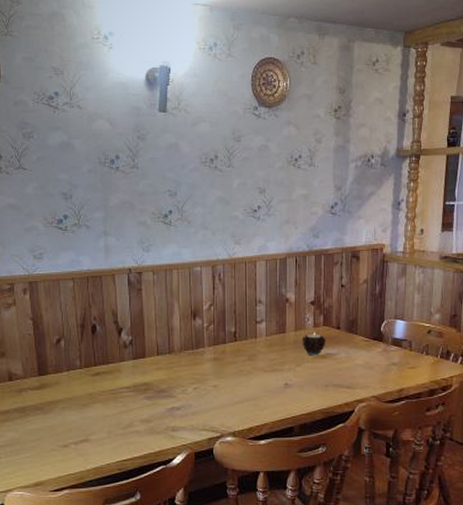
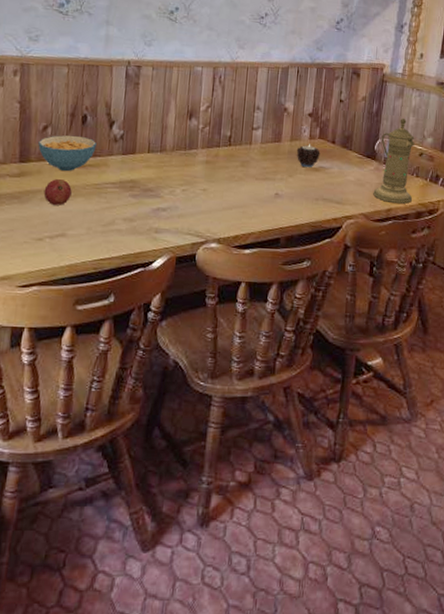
cereal bowl: none [54,345,108,379] -> present [38,135,96,171]
fruit: none [64,387,90,413] -> present [43,178,72,205]
coffee pot: none [383,297,425,383] -> present [373,119,415,204]

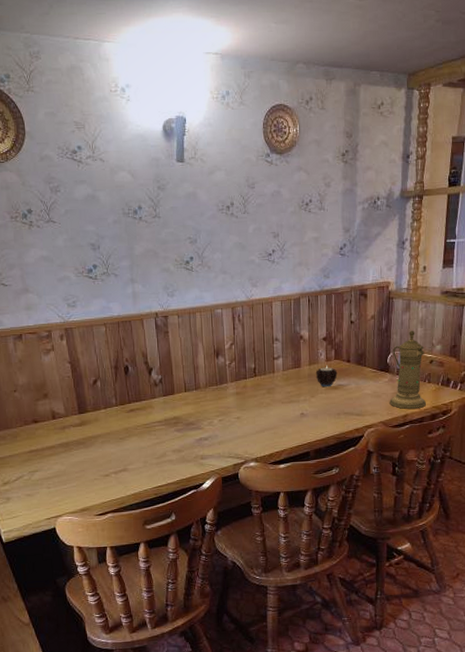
cereal bowl: present [38,135,96,171] -> none [92,384,140,416]
fruit: present [43,178,72,205] -> none [103,423,126,446]

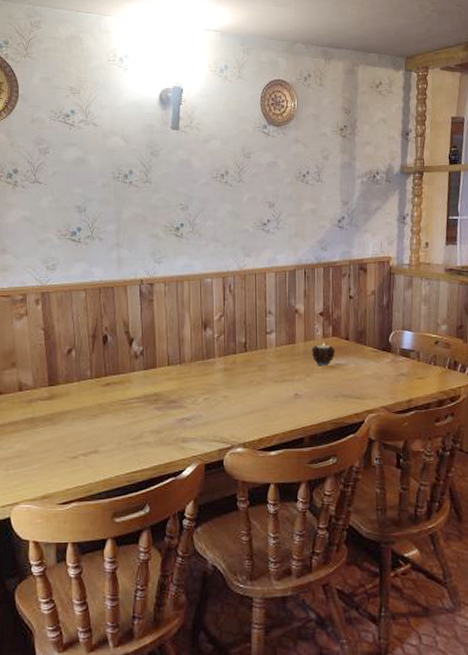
coffee pot: present [389,331,427,409] -> none [392,309,433,393]

